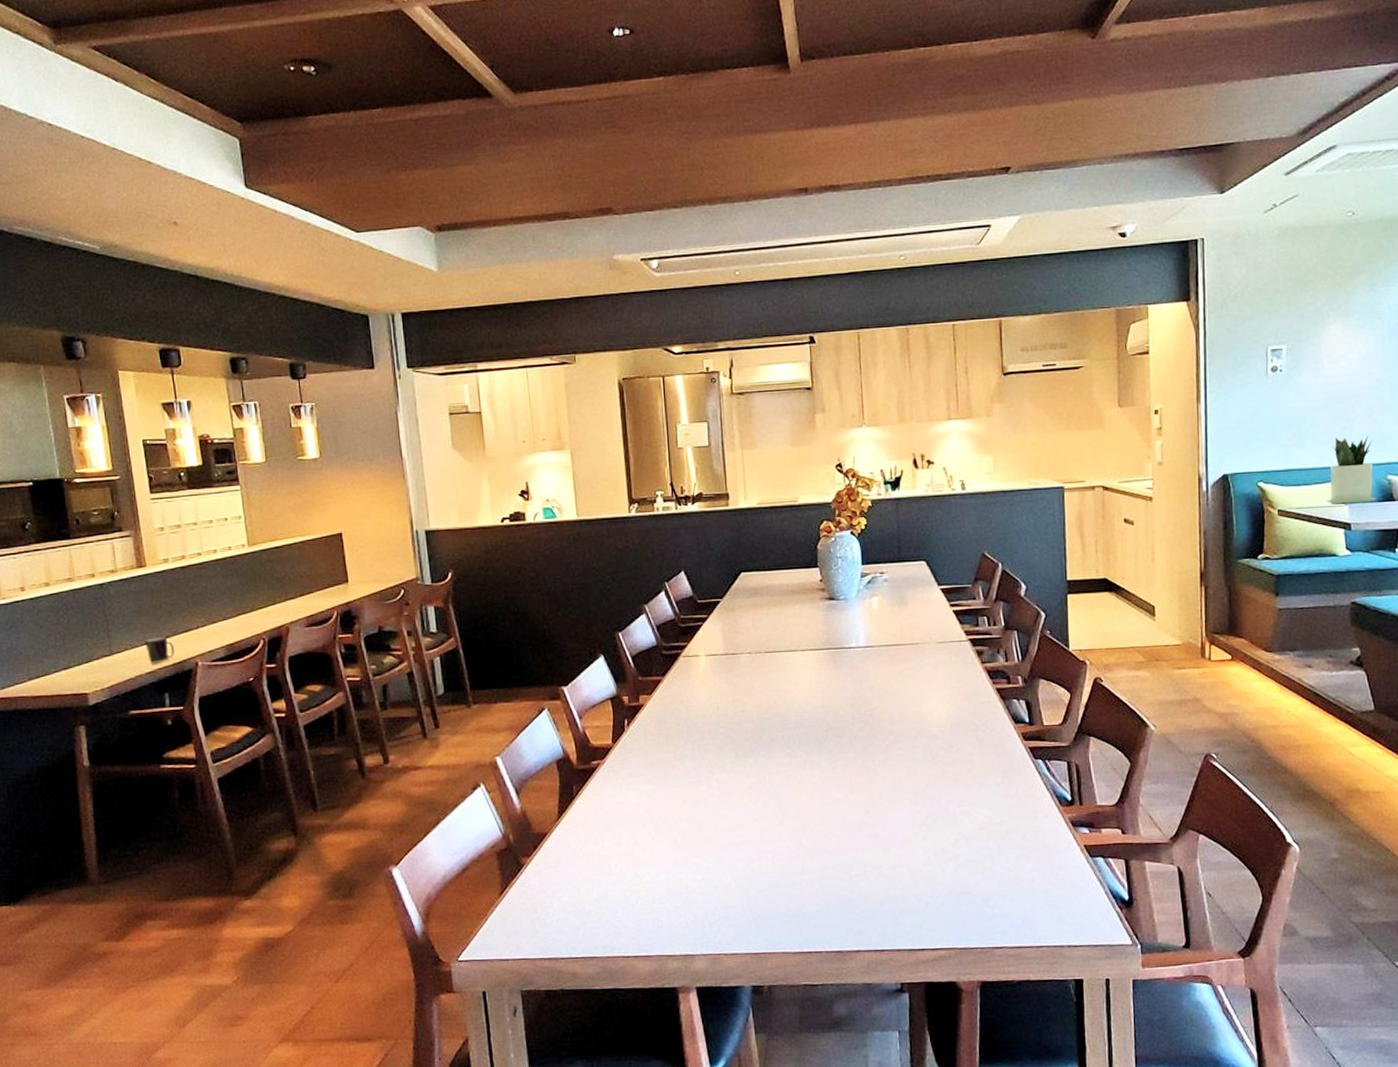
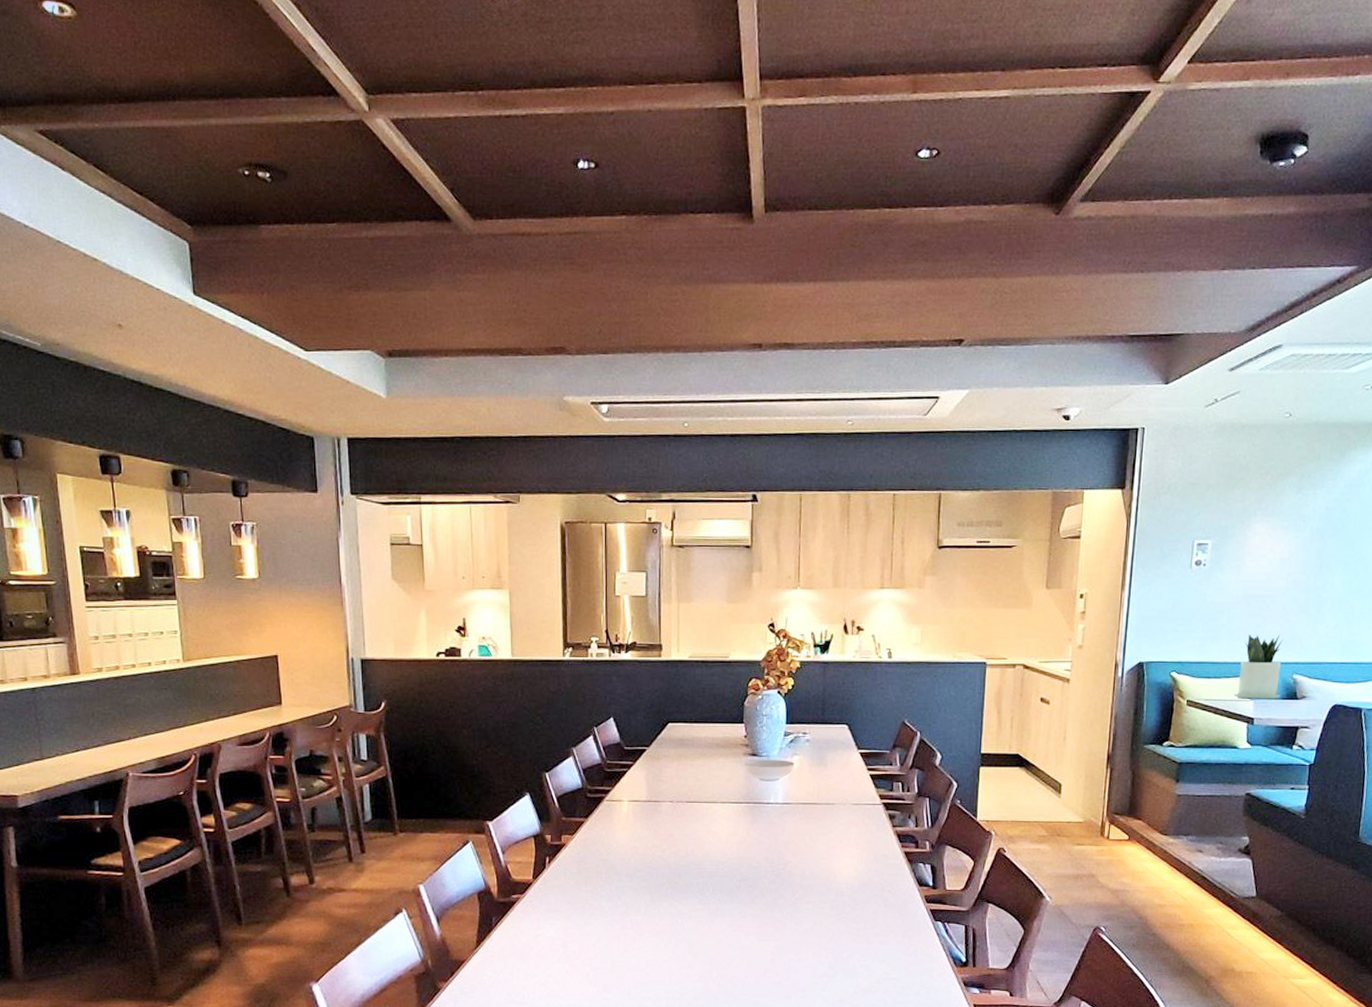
mug: present [145,637,174,664] -> none [76,745,105,771]
bowl: none [822,602,874,626] -> present [745,759,795,782]

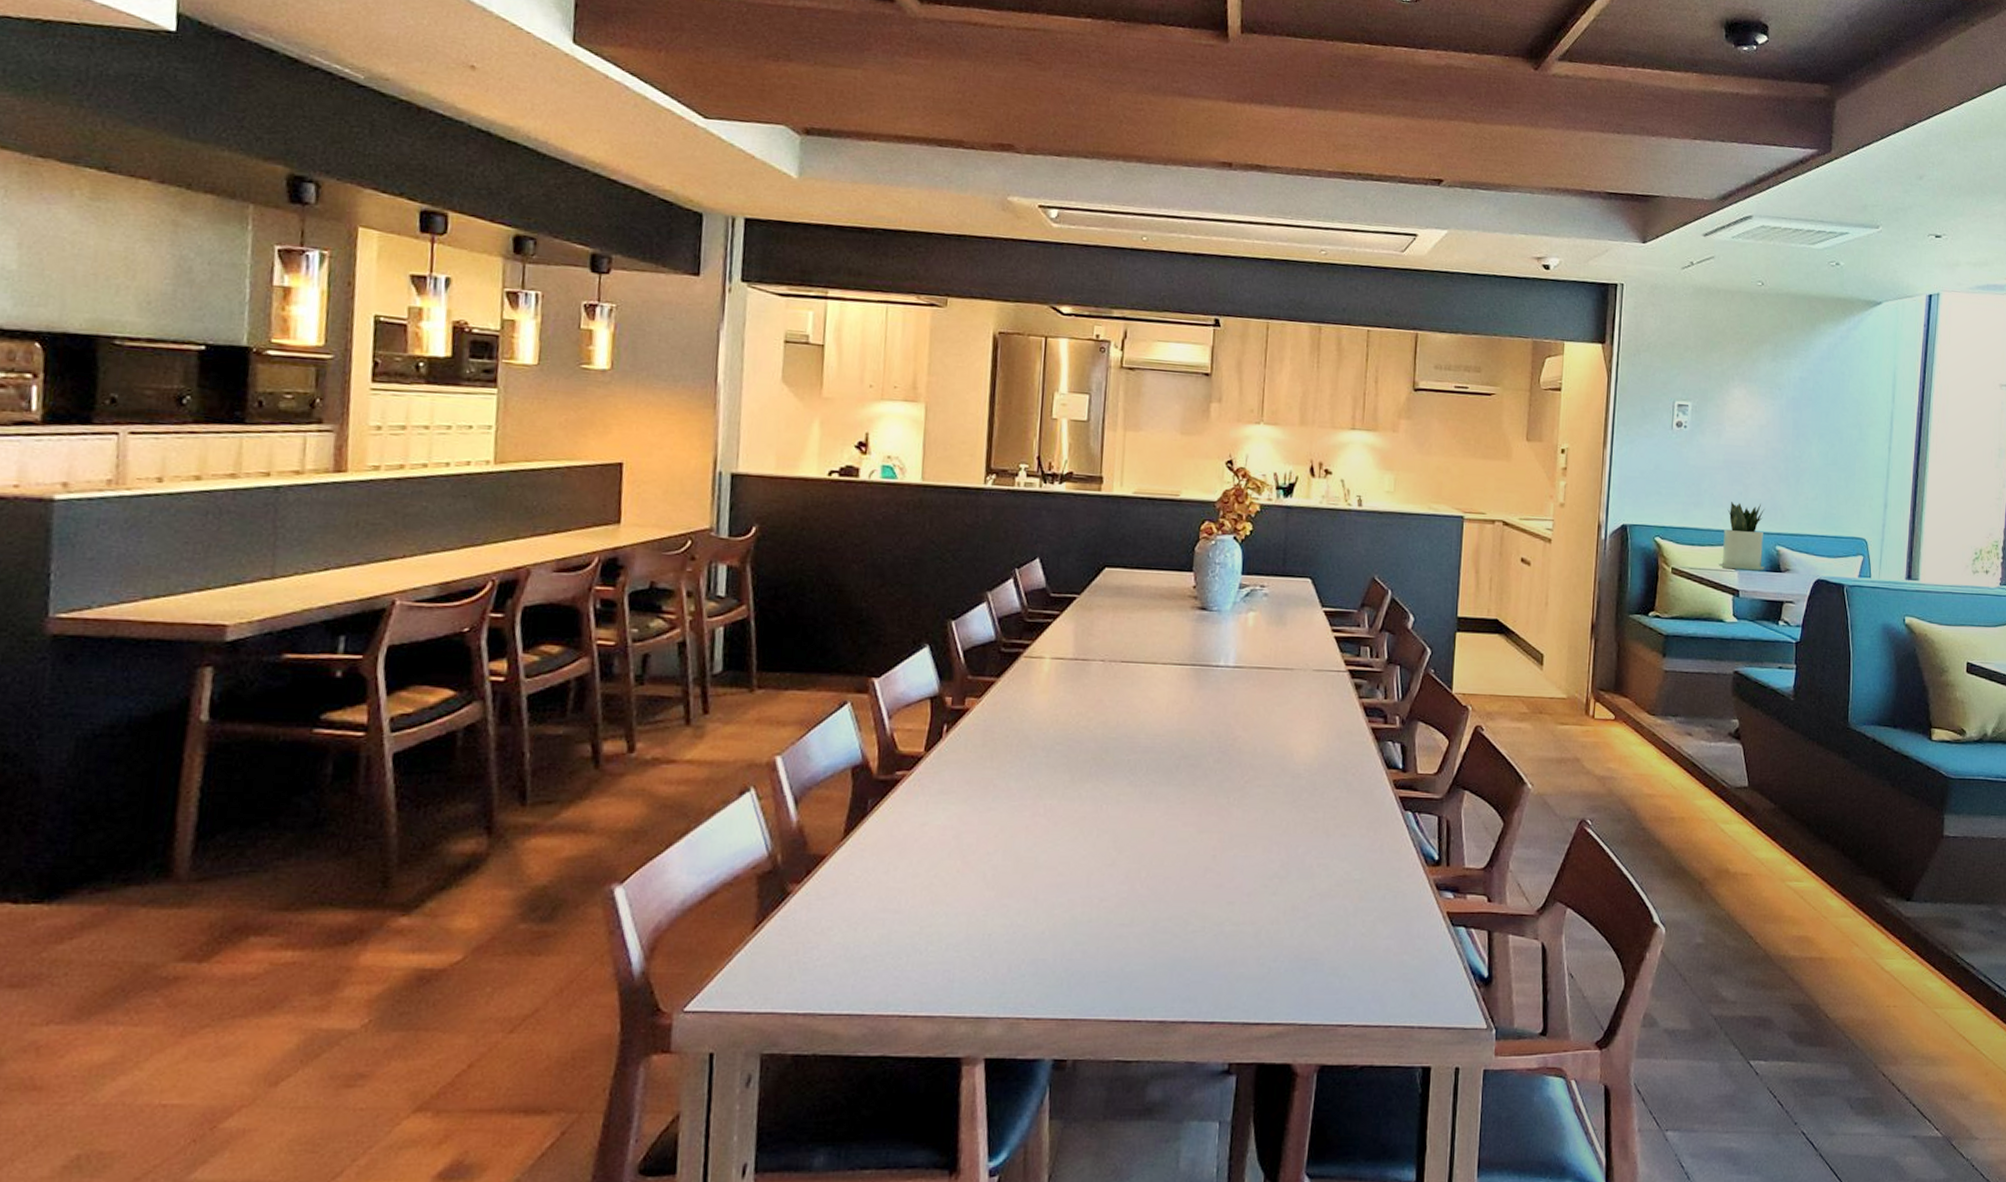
bowl: present [745,759,795,782] -> none [1192,614,1250,641]

